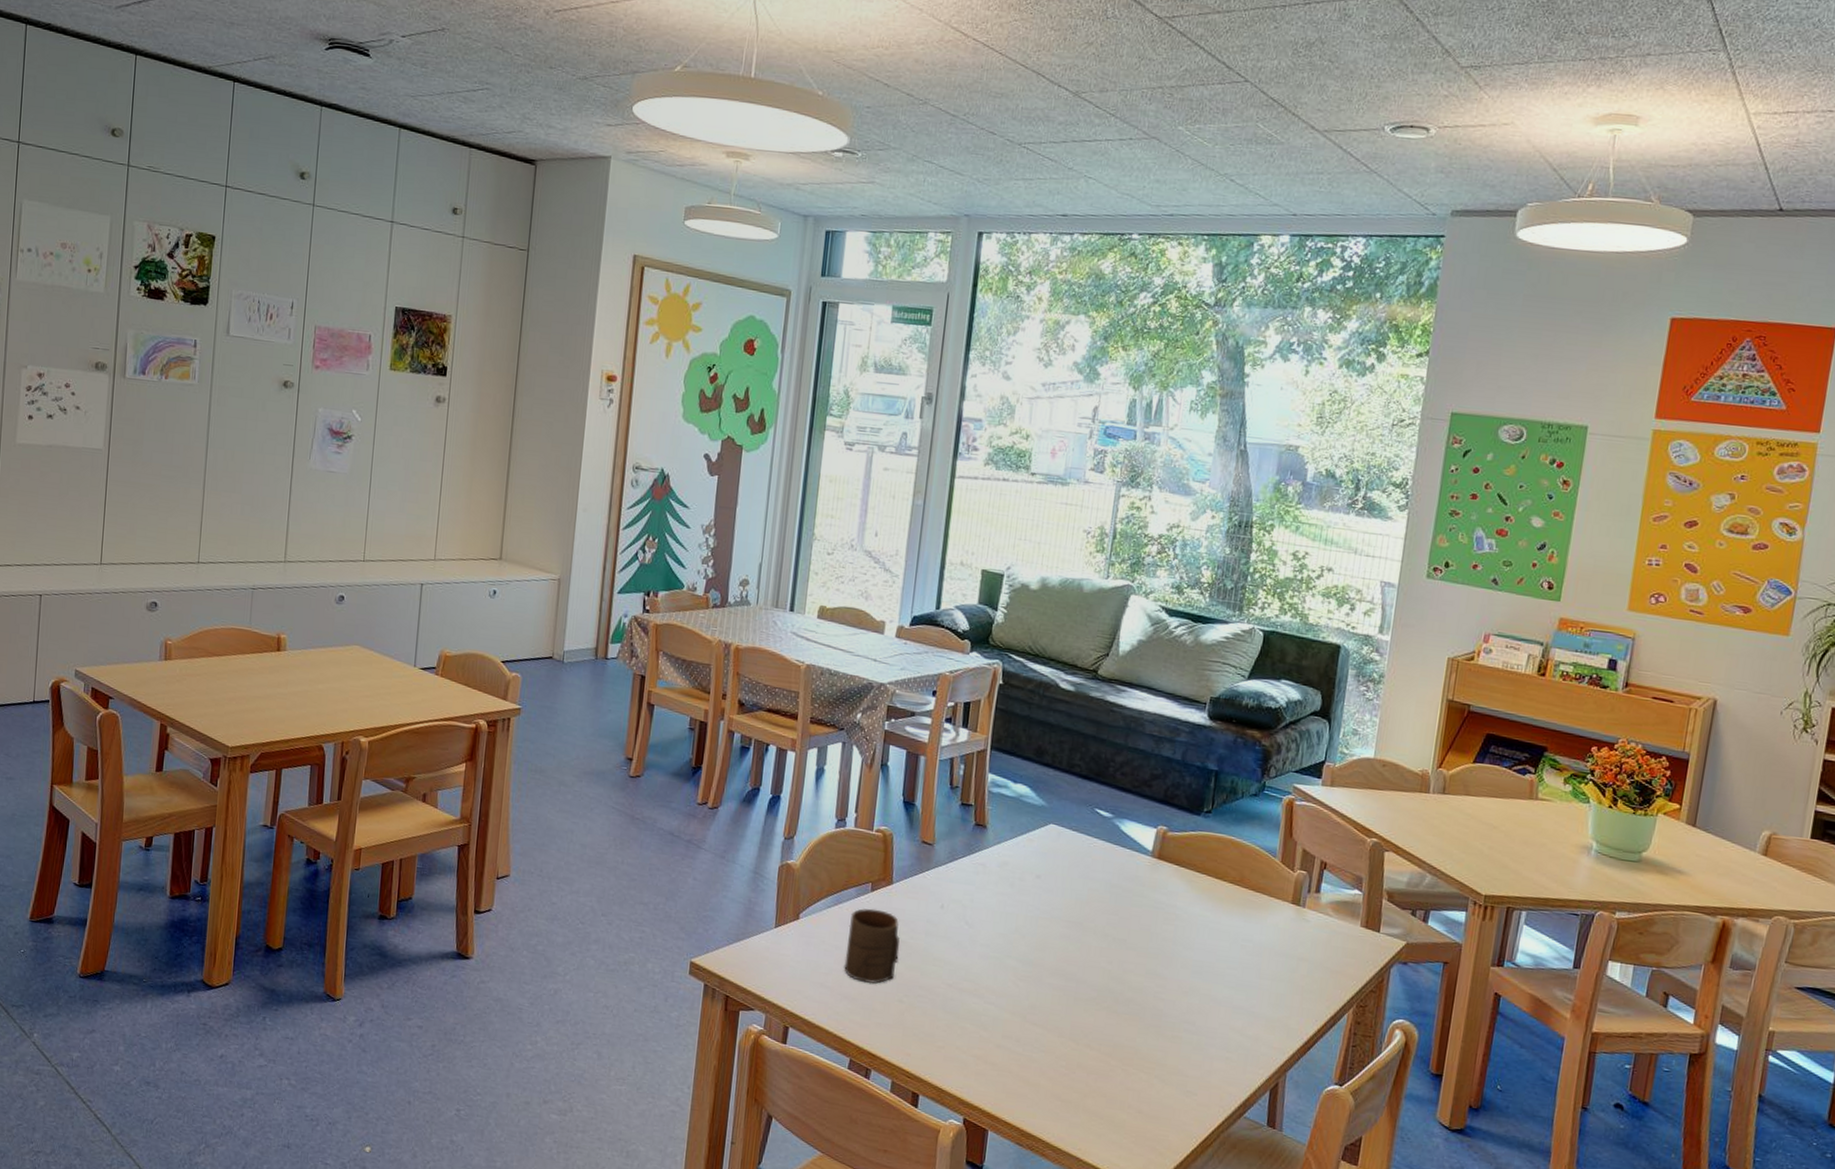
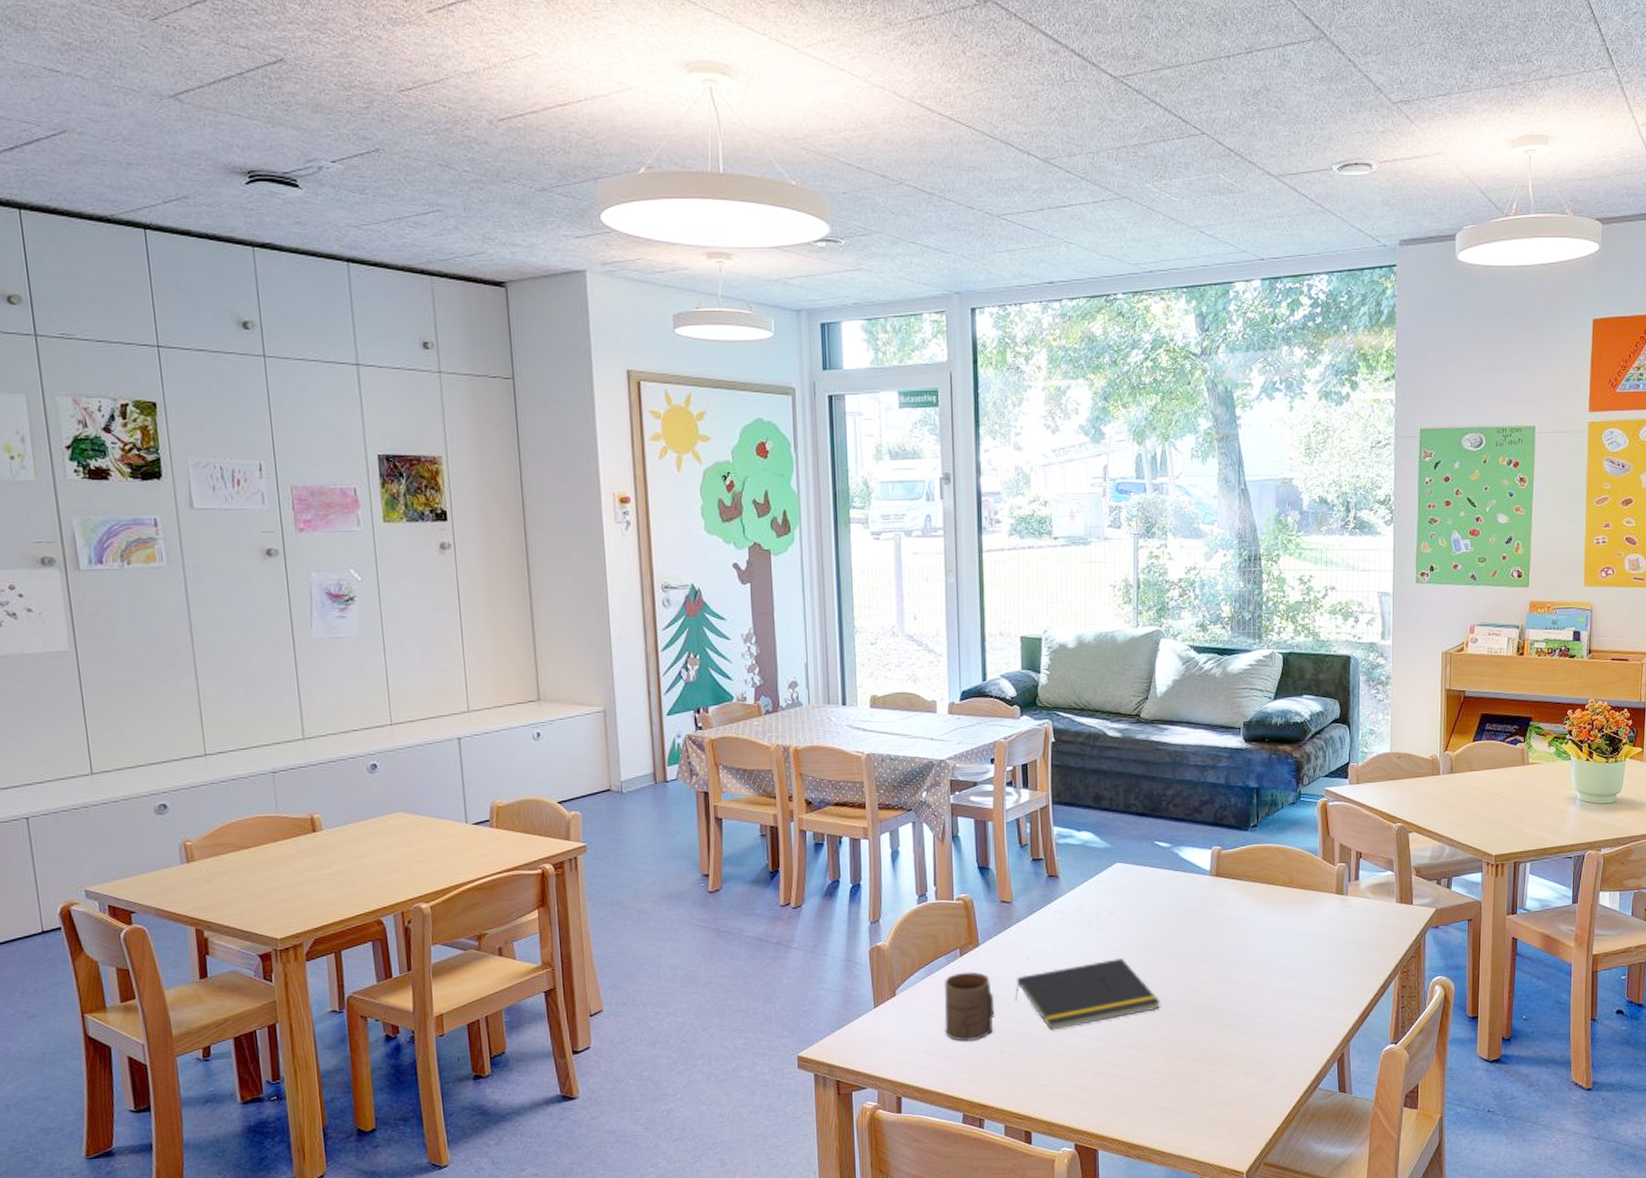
notepad: none [922,924,1079,991] -> present [1015,958,1161,1031]

